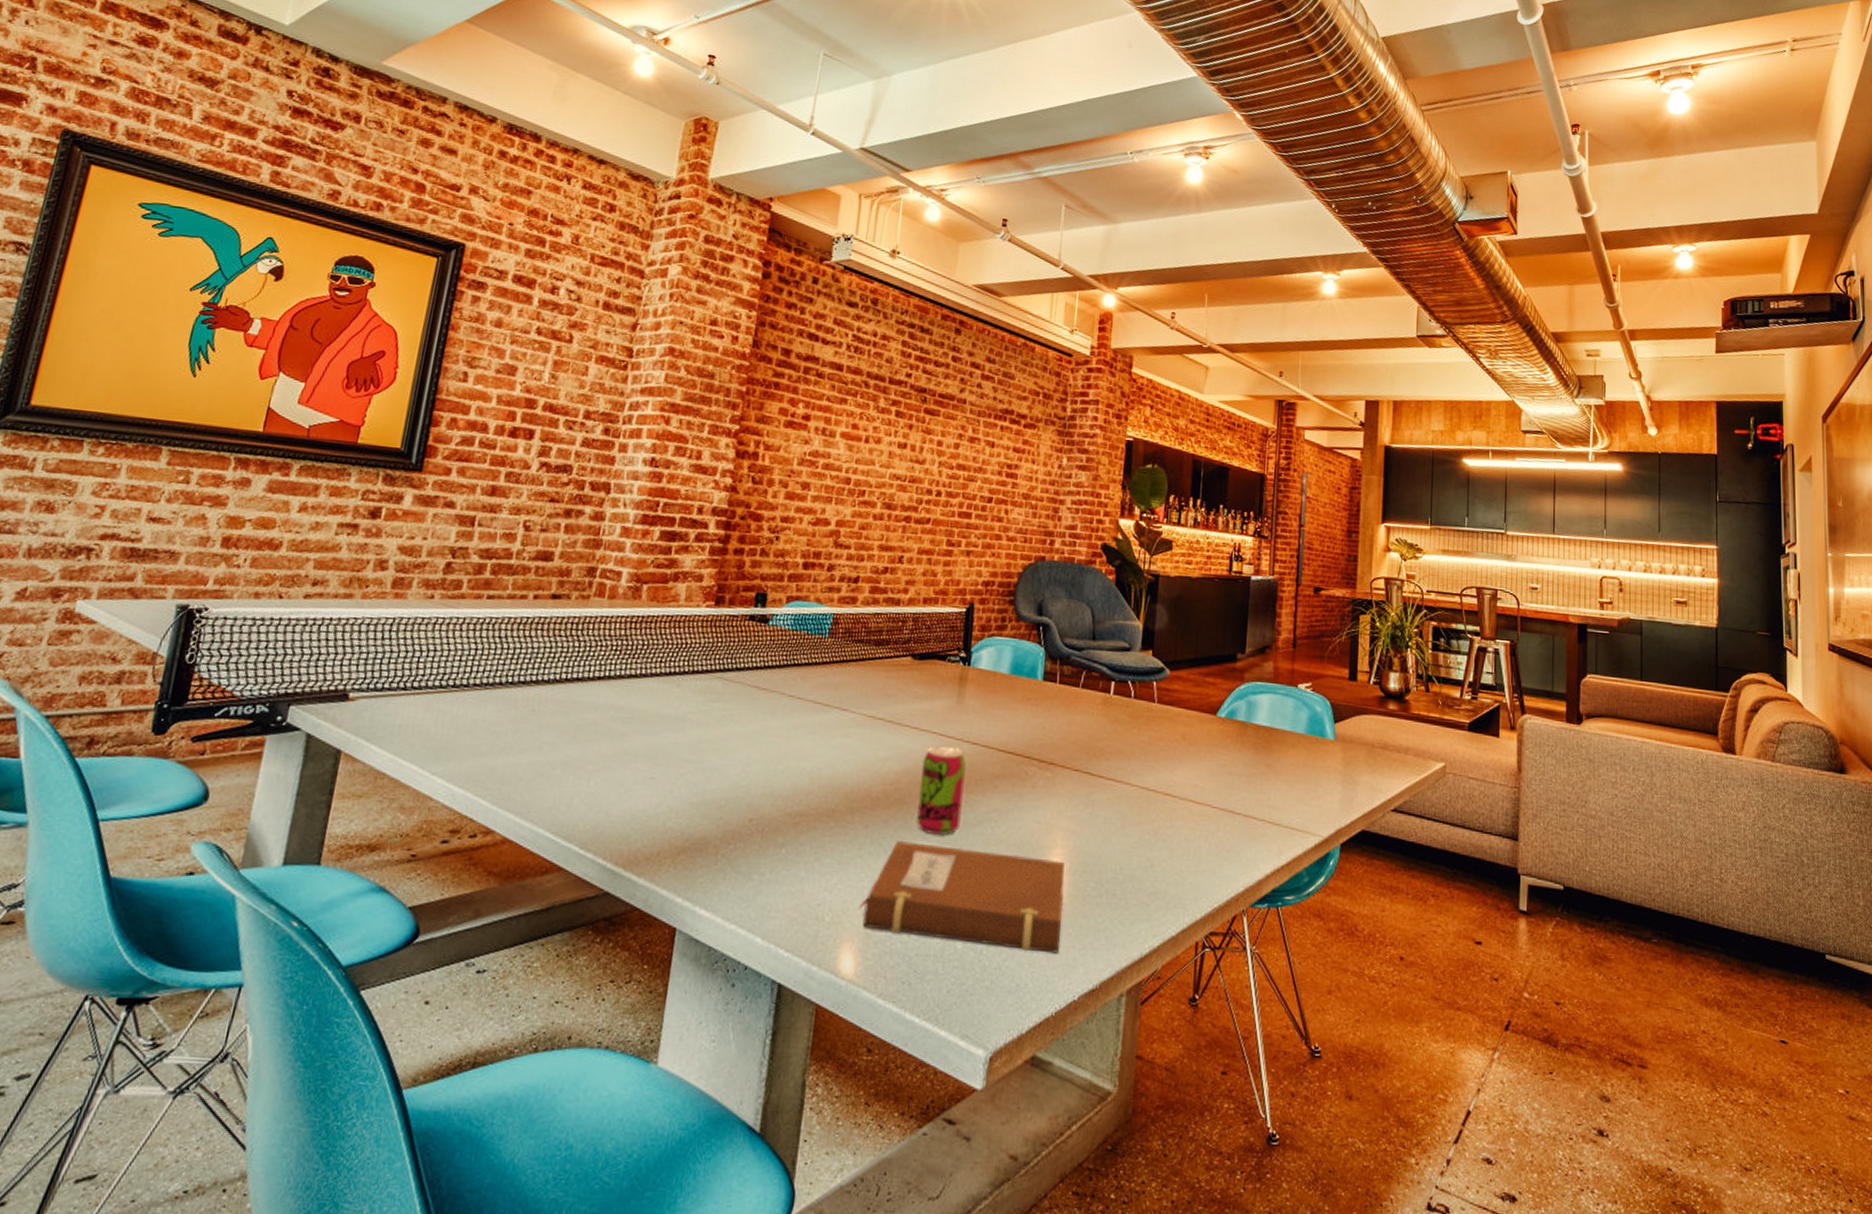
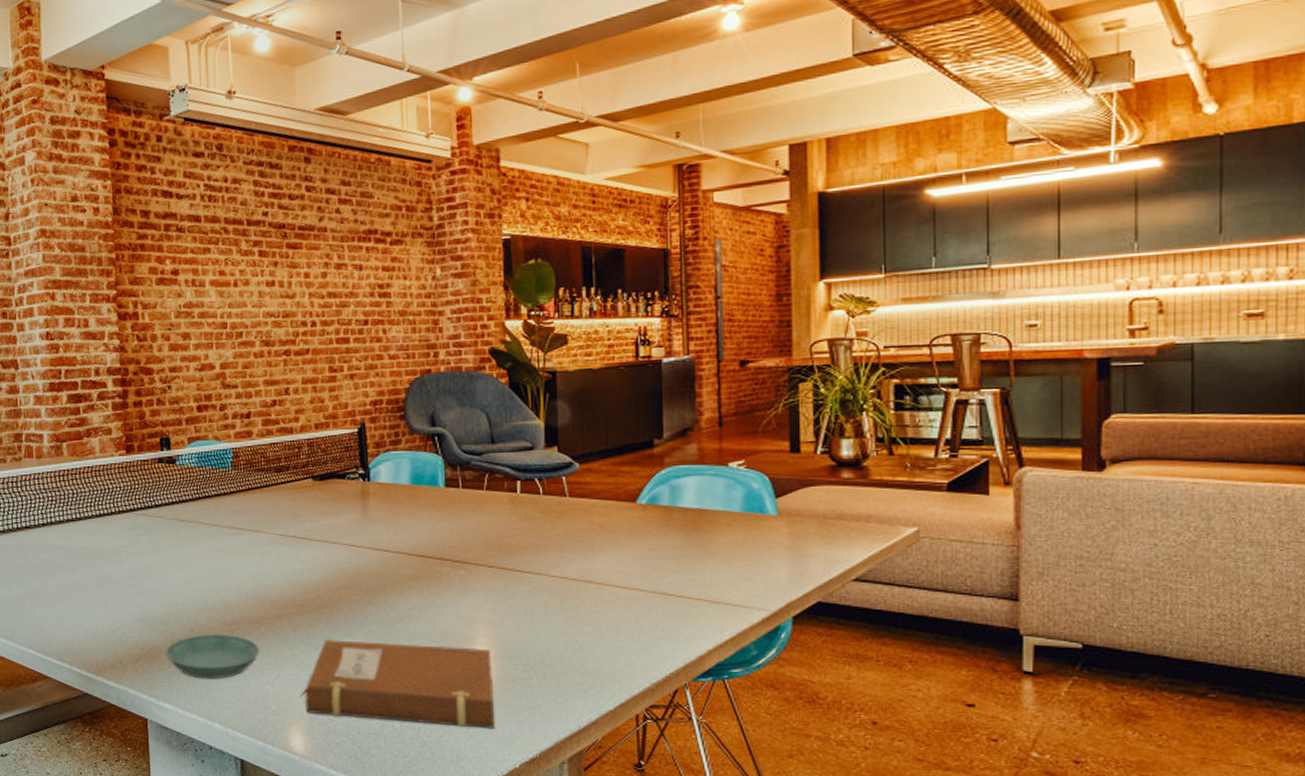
saucer: none [714,826,824,882] -> present [165,634,260,679]
beverage can: present [917,745,966,835] -> none [337,554,382,632]

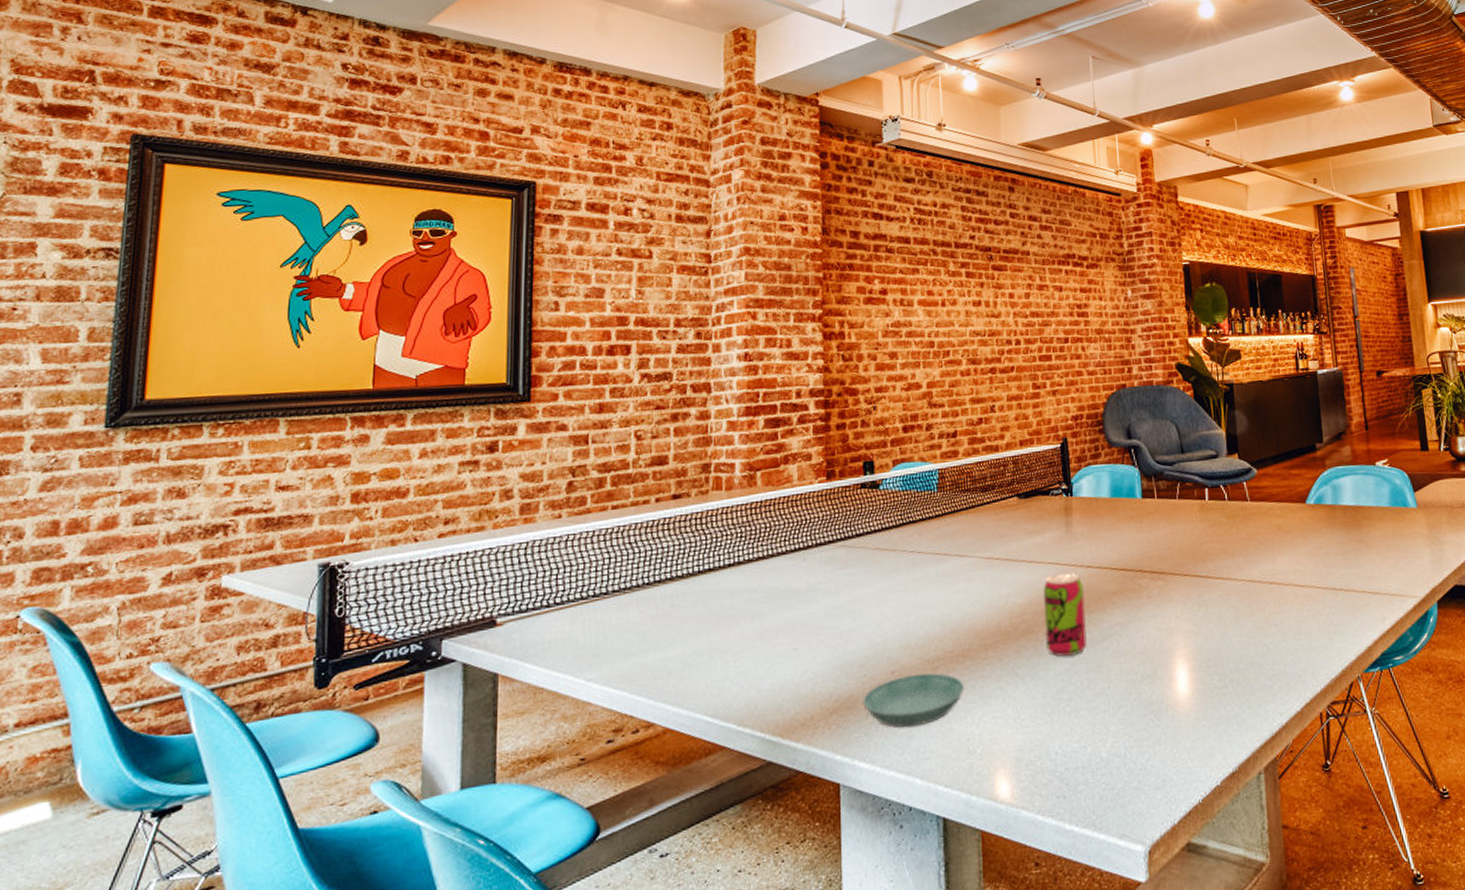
notebook: present [301,639,496,729] -> none [1007,661,1197,753]
beverage can: none [337,554,382,632] -> present [1042,572,1087,657]

